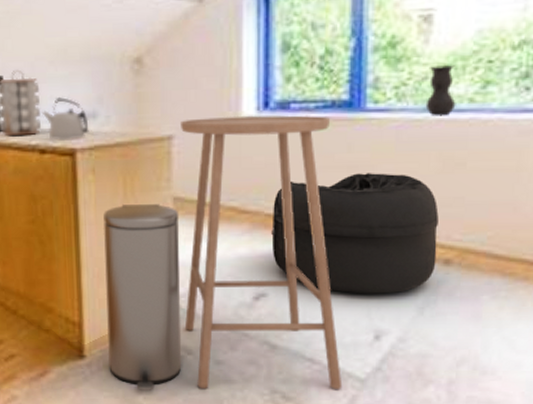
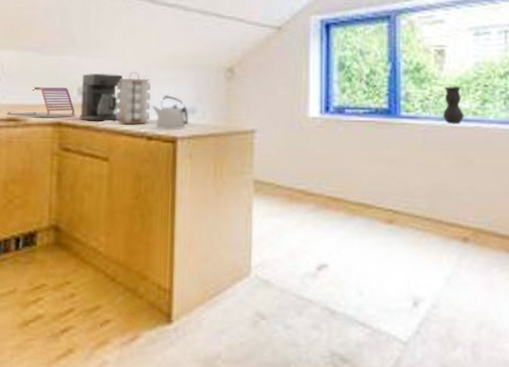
pedal bin: present [103,204,182,390] -> none [192,185,258,354]
stool: present [181,115,343,390] -> none [260,117,389,353]
bean bag chair: present [271,173,439,294] -> none [331,166,457,266]

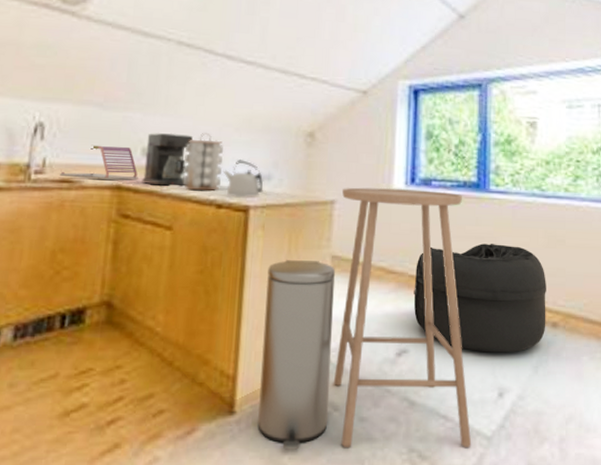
pedal bin: none [192,185,258,354] -> present [257,260,336,450]
stool: none [260,117,389,353] -> present [334,187,472,449]
bean bag chair: none [331,166,457,266] -> present [414,243,546,353]
vase: present [443,87,464,124] -> none [533,161,556,201]

